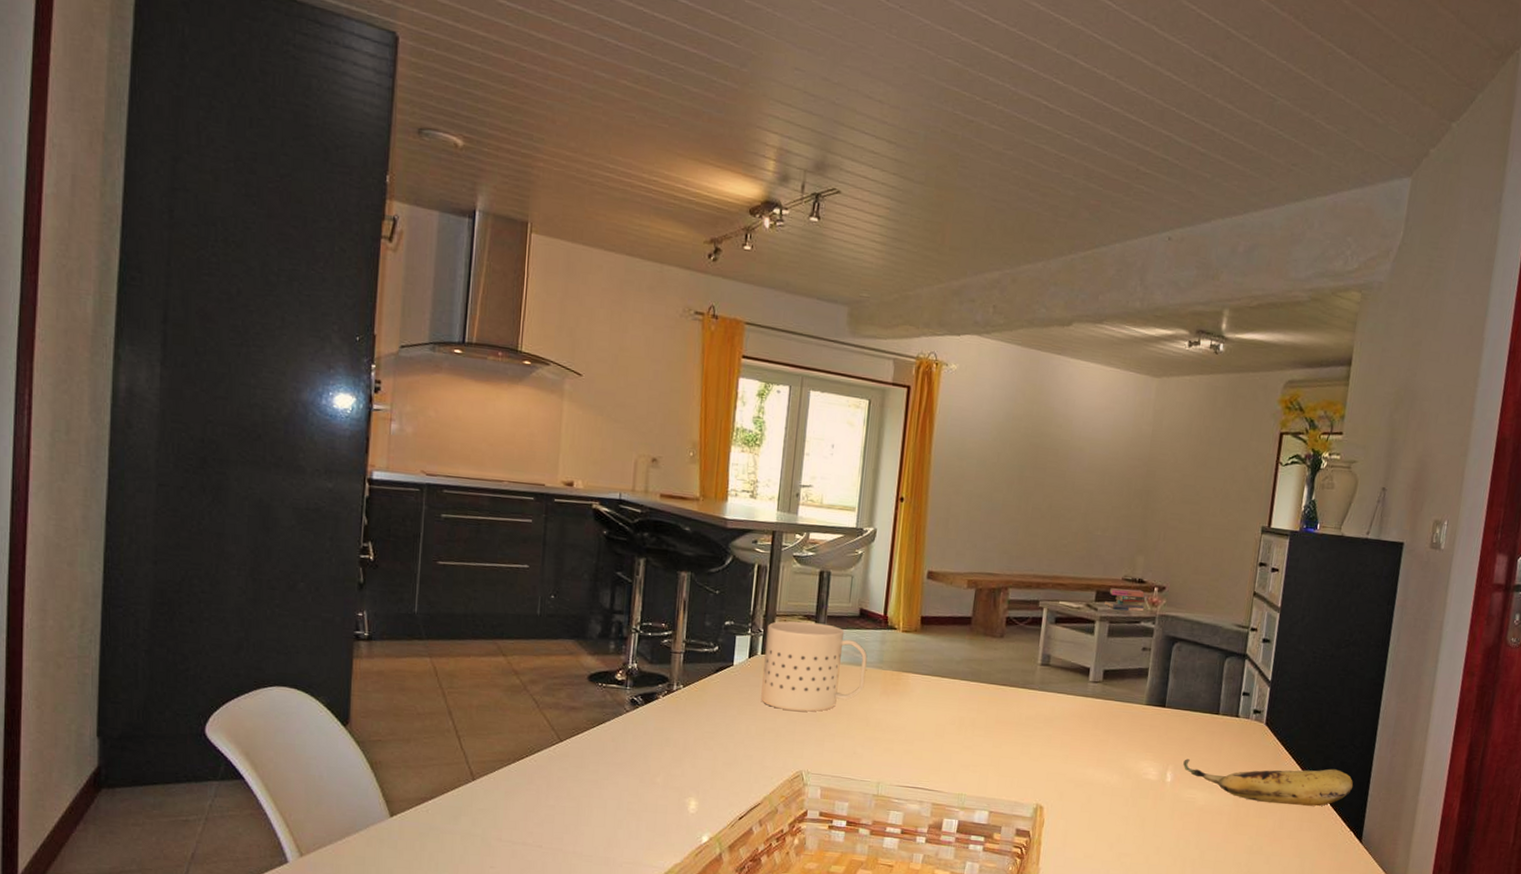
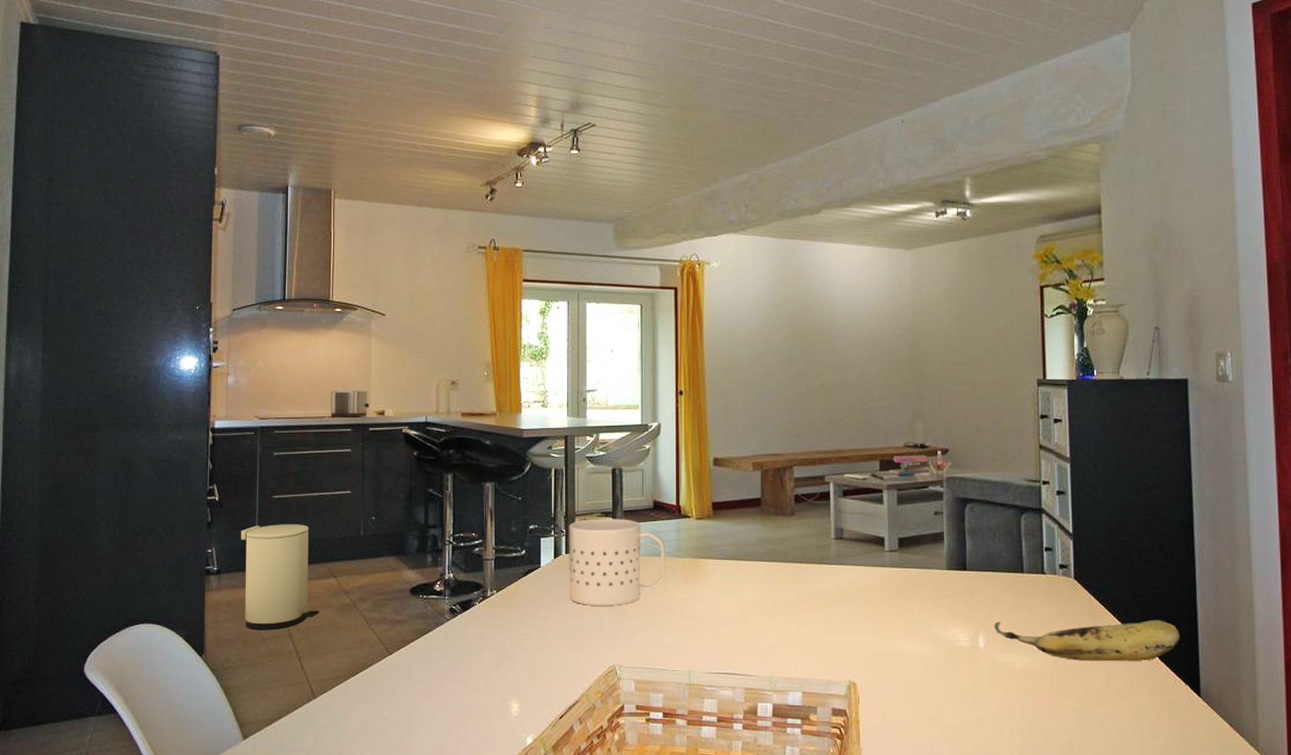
pedal bin: none [398,591,484,706] -> present [241,524,319,631]
toaster: none [510,452,557,486] -> present [330,390,369,417]

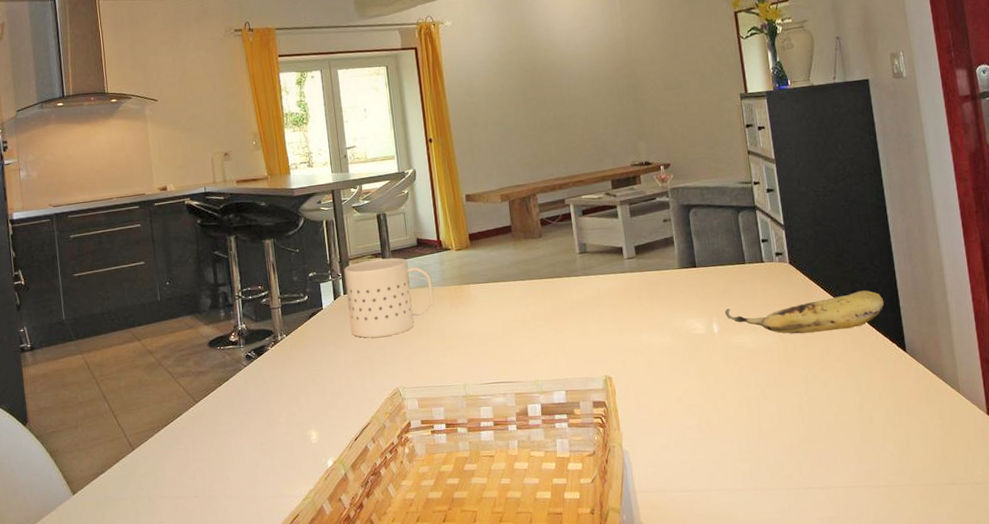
pedal bin: present [241,524,319,631] -> none [48,296,129,397]
toaster: present [330,390,369,417] -> none [115,170,153,198]
books: present [890,455,930,478] -> none [621,171,657,193]

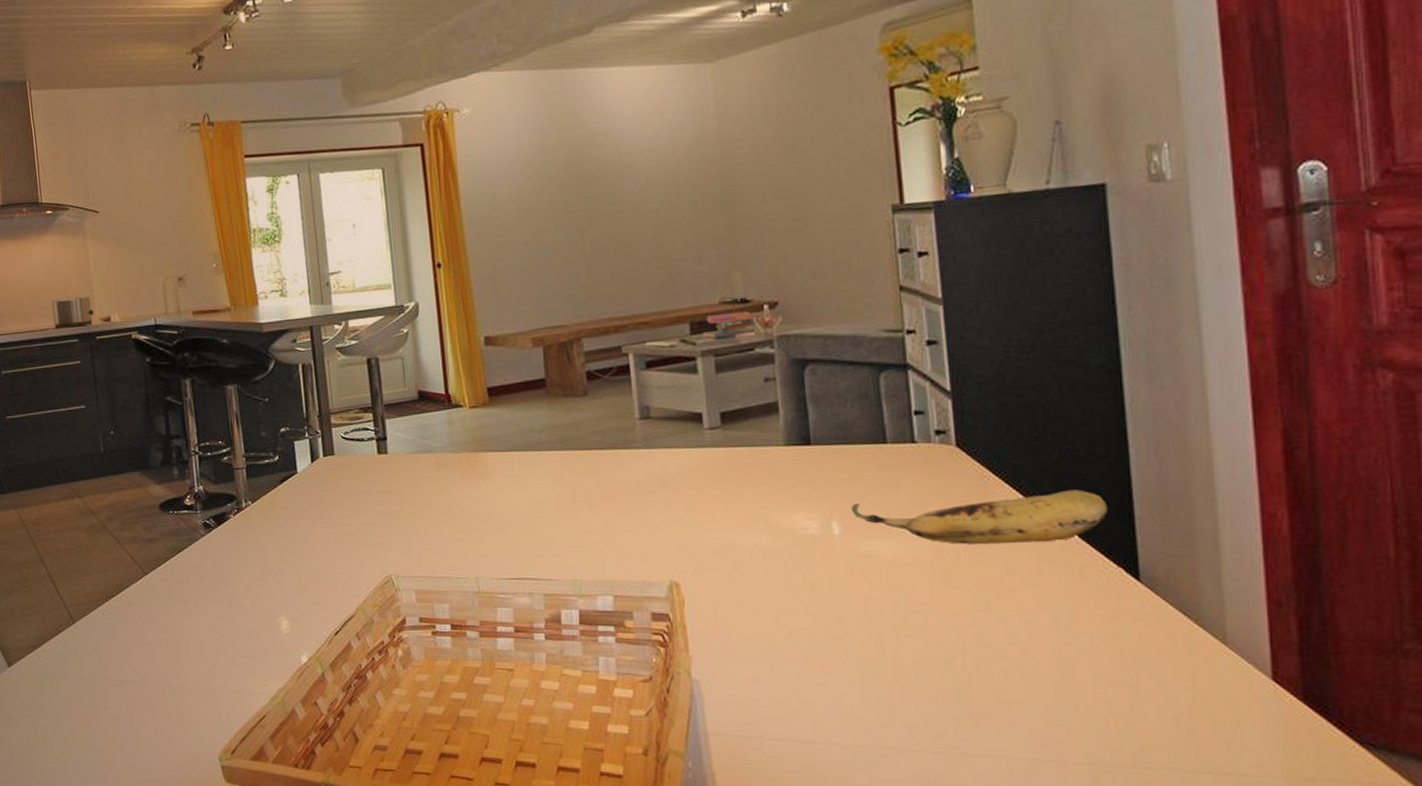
toaster: none [115,170,153,198] -> present [51,296,94,329]
mug: present [344,258,435,338] -> none [324,413,440,512]
books: none [621,171,657,193] -> present [703,311,756,341]

